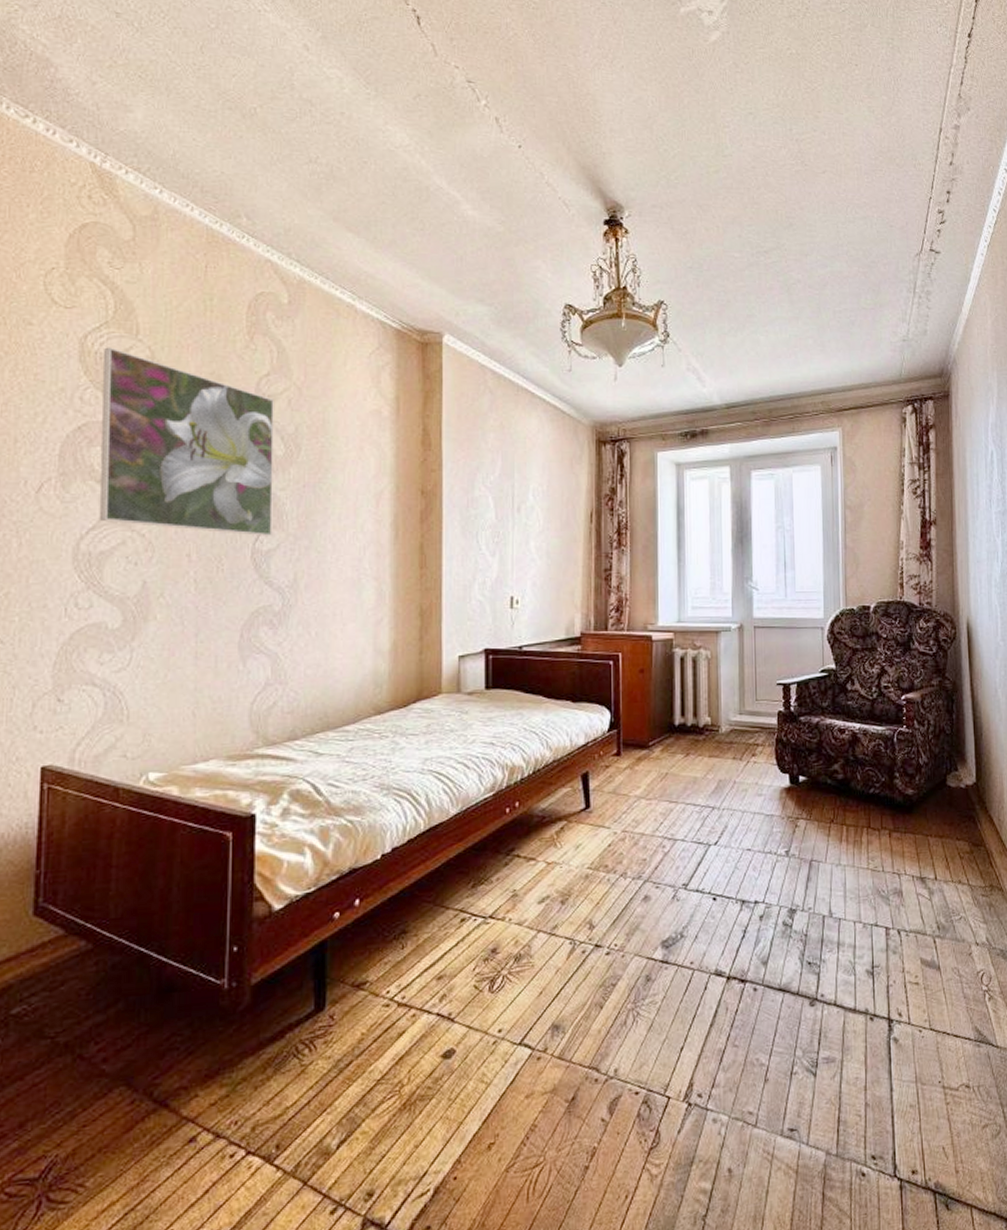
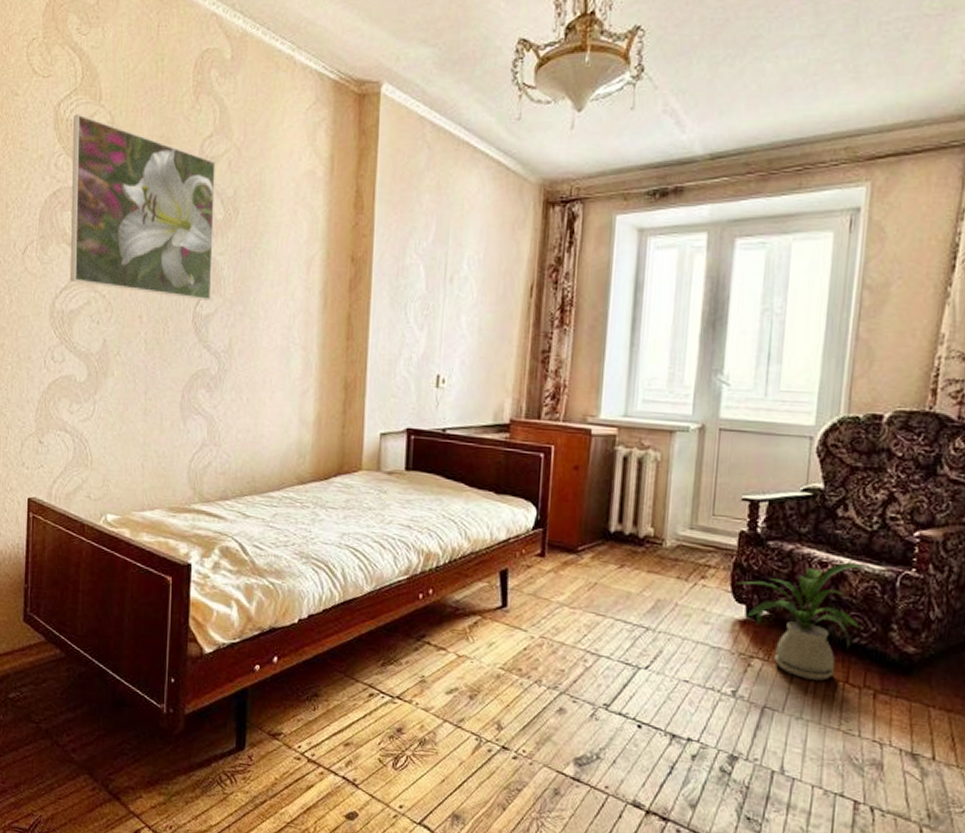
house plant: none [779,727,874,830] -> present [735,563,869,681]

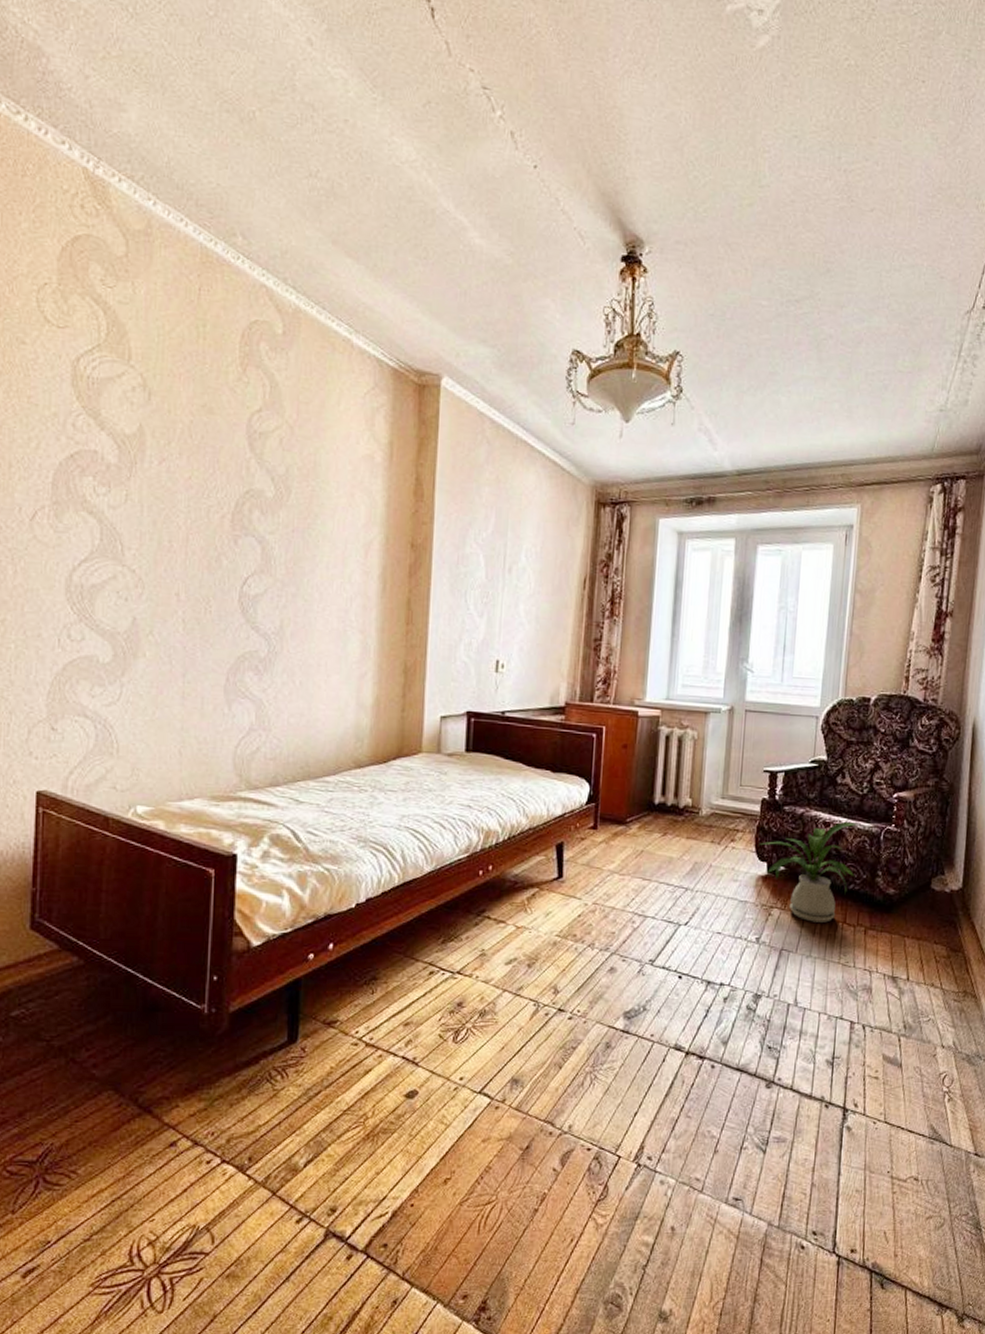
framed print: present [69,114,216,301] -> none [90,371,265,580]

